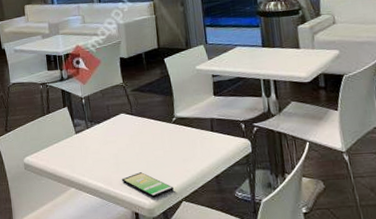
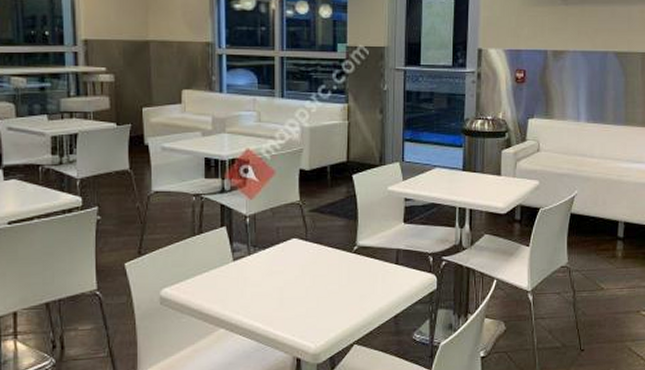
smartphone: present [122,172,174,198] -> none [285,310,345,341]

